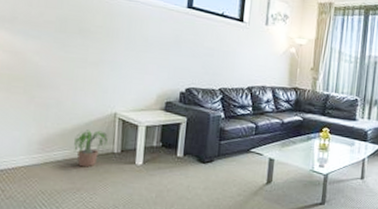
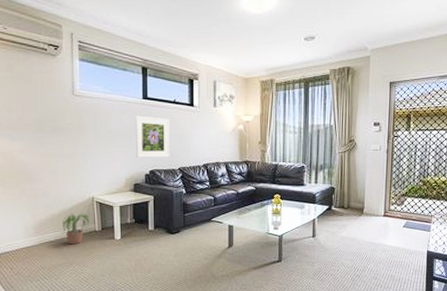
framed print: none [172,25,215,76] -> present [136,115,170,157]

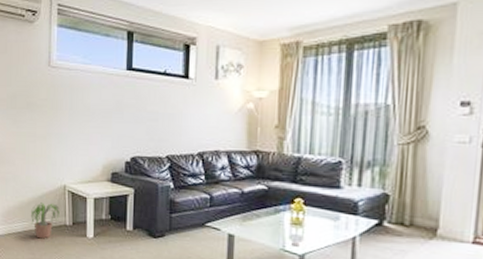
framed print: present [136,115,170,157] -> none [116,90,158,142]

